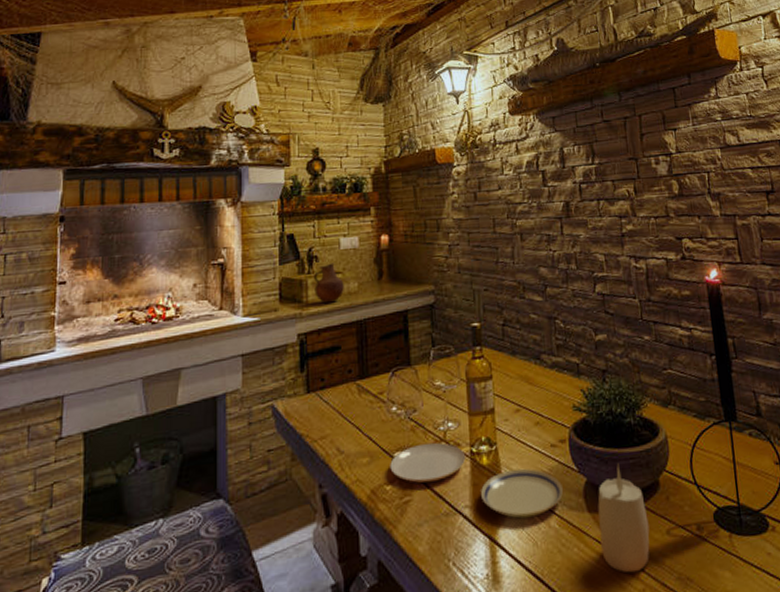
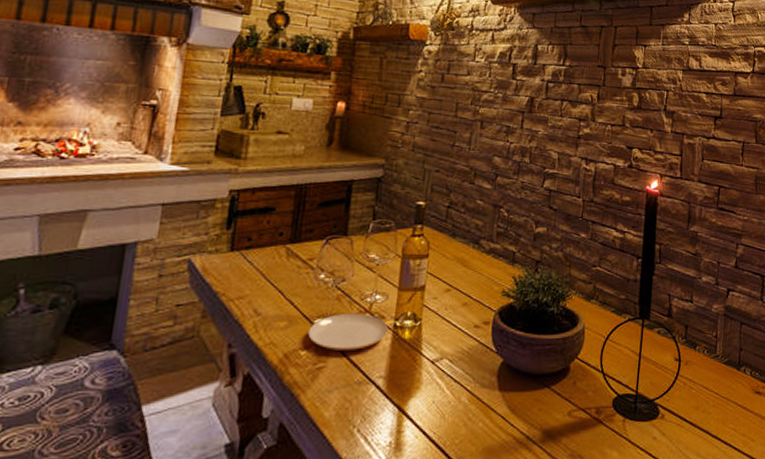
jug: present [313,262,344,303] -> none [255,122,290,163]
plate: present [481,468,563,519] -> none [397,345,479,392]
candle: present [598,462,650,573] -> none [505,347,554,448]

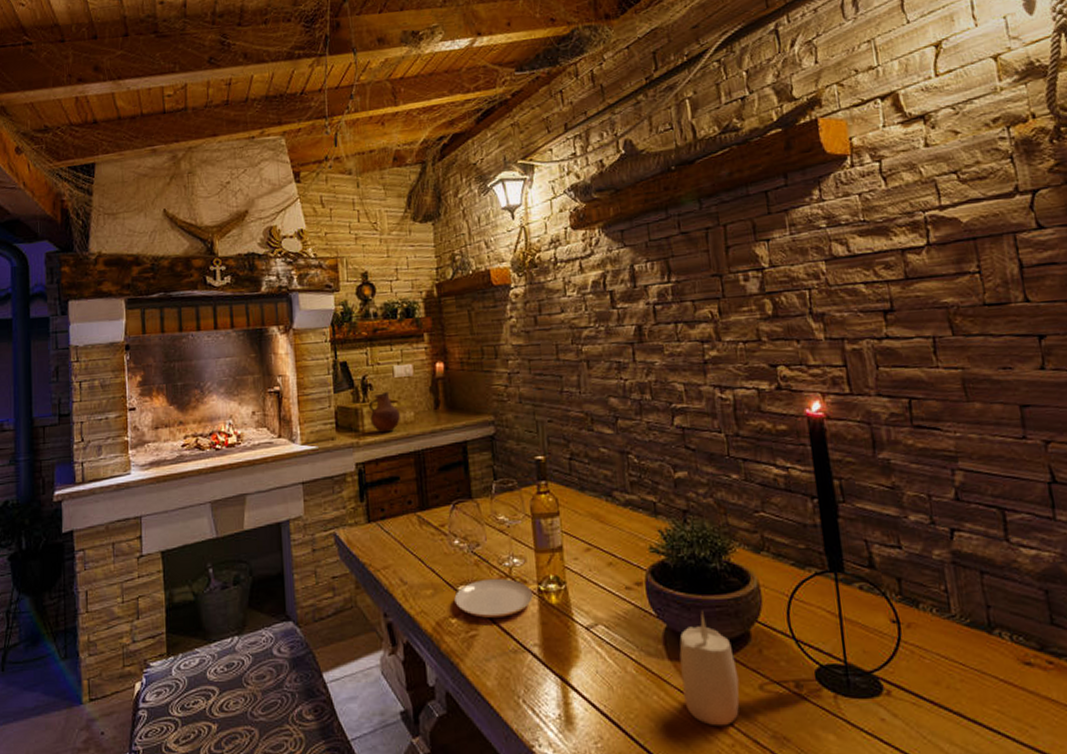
jug: none [255,122,290,163] -> present [368,391,400,433]
candle: none [505,347,554,448] -> present [679,610,740,727]

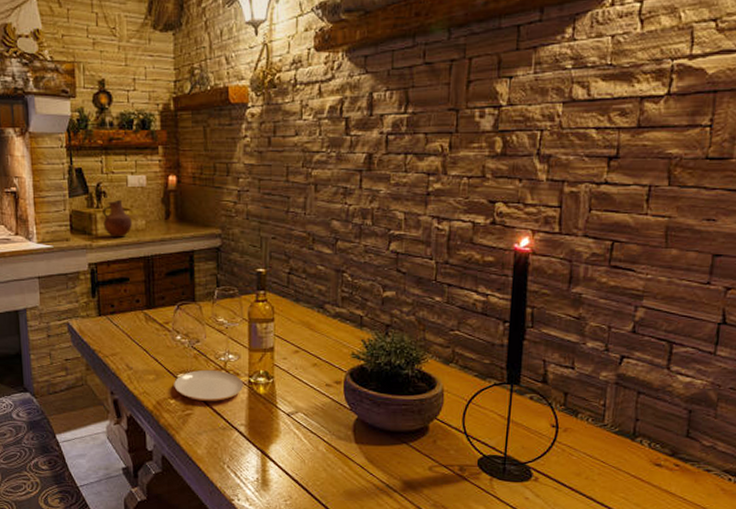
candle: present [679,610,740,727] -> none [364,406,413,495]

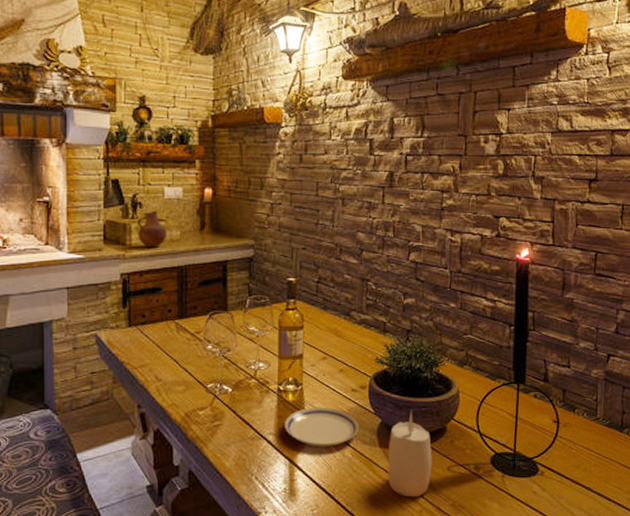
plate: present [174,369,244,402] -> none [203,378,274,412]
plate: none [256,400,333,441] -> present [285,407,359,447]
candle: none [364,406,413,495] -> present [388,409,432,498]

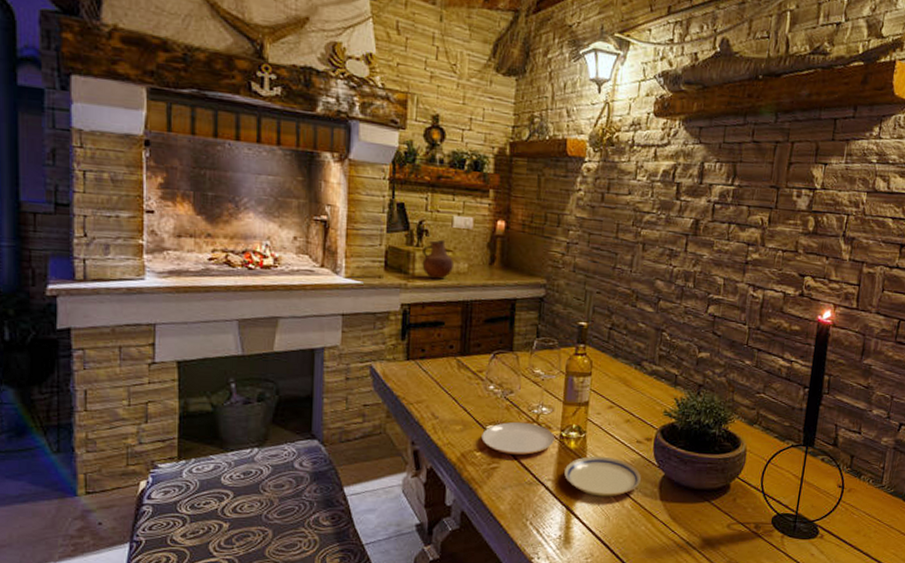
plate: none [203,378,274,412] -> present [481,421,555,456]
candle: present [388,409,432,498] -> none [666,465,713,552]

